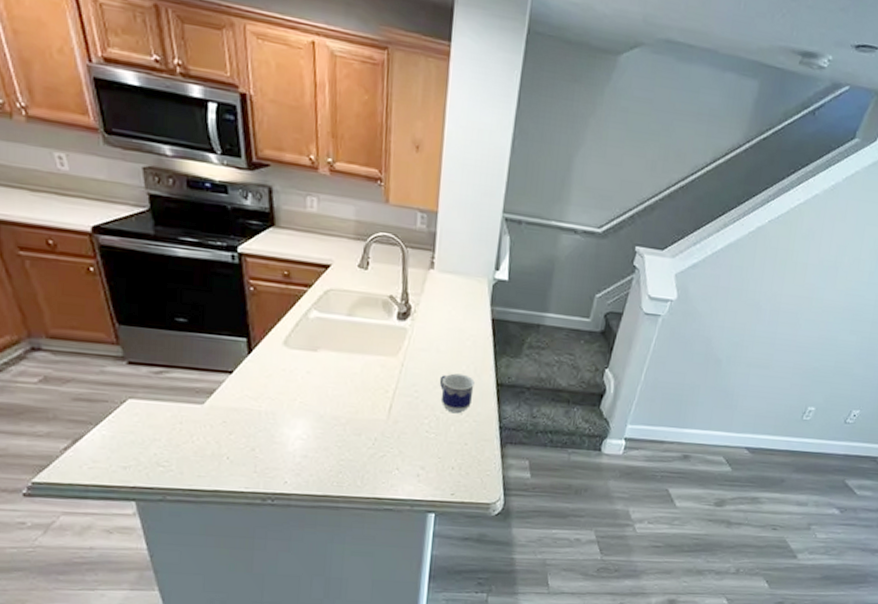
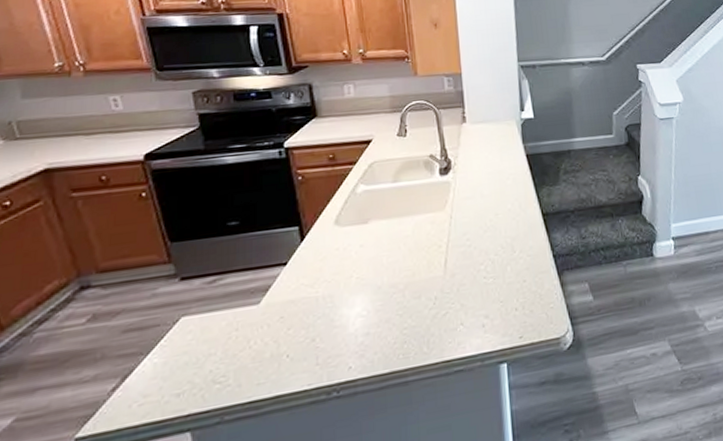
cup: present [439,373,475,414] -> none [488,212,523,253]

